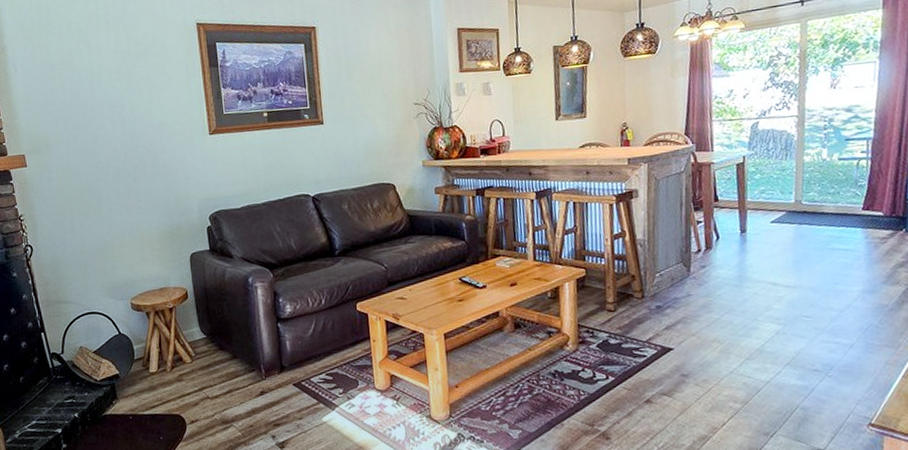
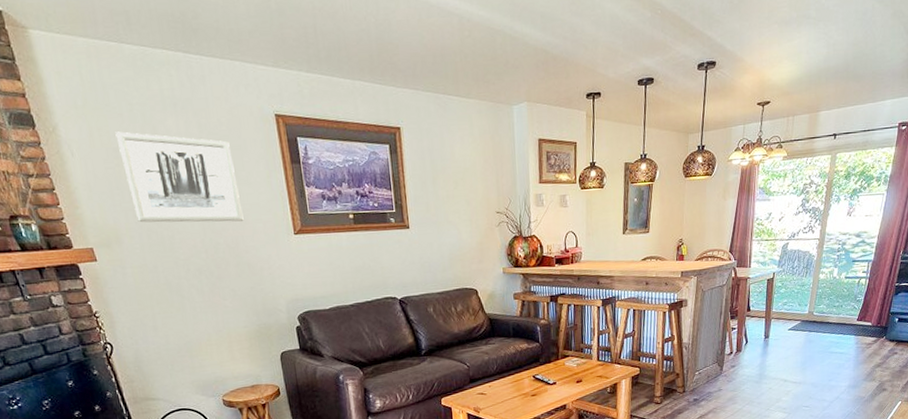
wall art: none [54,48,162,130] -> present [115,131,244,223]

